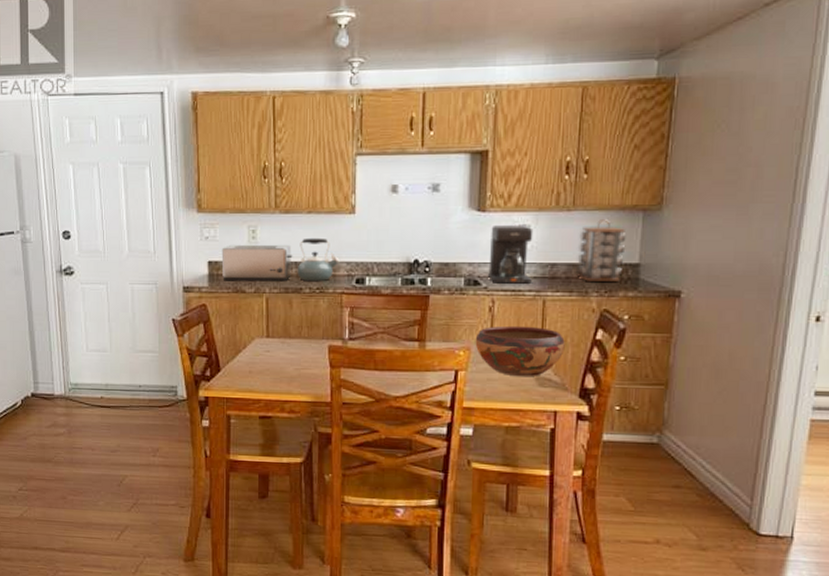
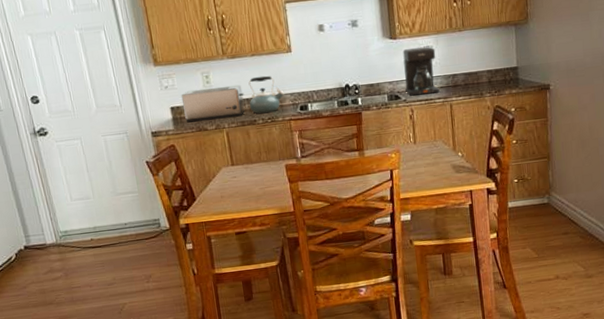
decorative bowl: present [475,325,565,377] -> none [402,126,472,168]
spice rack: present [576,218,626,283] -> none [470,34,506,86]

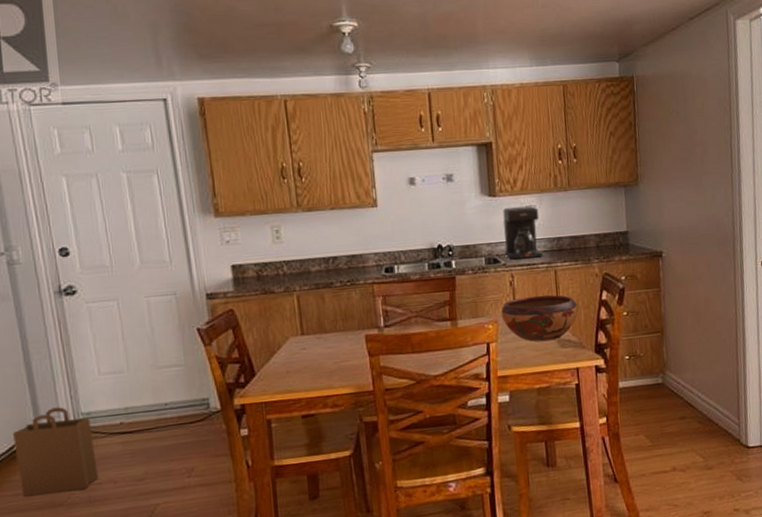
shopping bag: none [9,226,78,297] -> present [13,407,98,497]
toaster: present [181,85,245,123] -> none [245,242,321,284]
kettle: present [248,75,285,114] -> none [325,232,368,276]
decorative bowl: none [402,126,472,168] -> present [501,294,578,342]

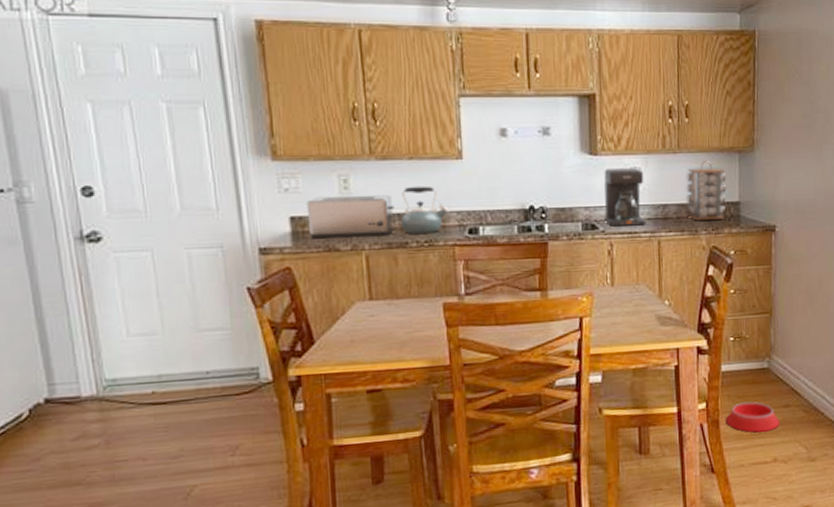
shopping bag: present [13,407,98,497] -> none [20,371,124,474]
toaster: none [245,242,321,284] -> present [306,196,395,239]
kettle: none [325,232,368,276] -> present [400,186,450,235]
decorative bowl: present [501,294,578,342] -> none [597,267,681,318]
spice rack: none [577,195,615,251] -> present [686,160,727,221]
pet bowl: none [626,415,677,444] -> present [726,401,781,433]

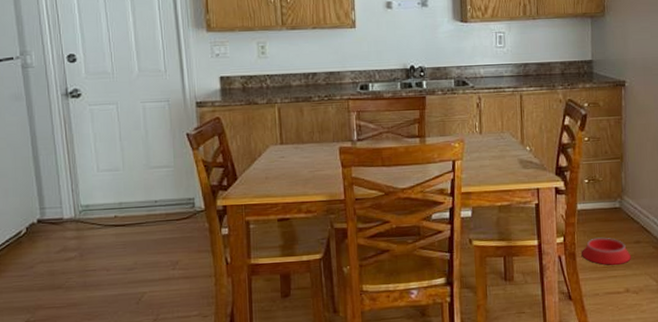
toaster: present [306,196,395,239] -> none [232,59,301,95]
kettle: present [400,186,450,235] -> none [305,50,346,91]
coffee maker: present [603,168,646,227] -> none [473,33,510,83]
spice rack: present [686,160,727,221] -> none [544,24,580,78]

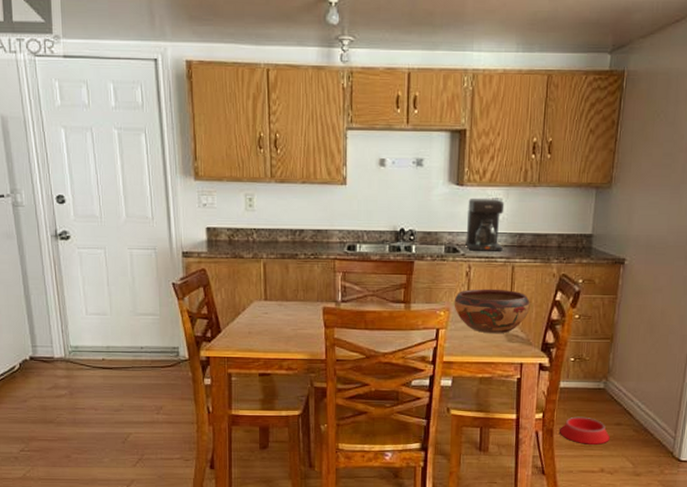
decorative bowl: none [467,117,541,162] -> present [454,288,530,334]
coffee maker: none [473,33,510,83] -> present [464,199,505,251]

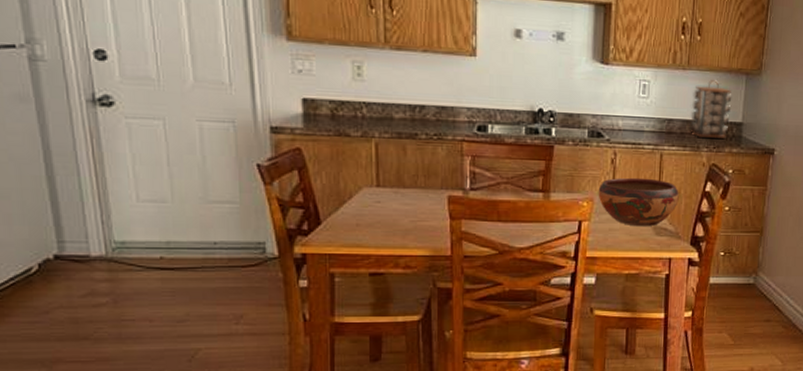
coffee maker: present [464,199,505,251] -> none [609,79,653,138]
spice rack: none [540,194,582,251] -> present [690,79,732,139]
pet bowl: present [560,416,611,445] -> none [709,314,760,343]

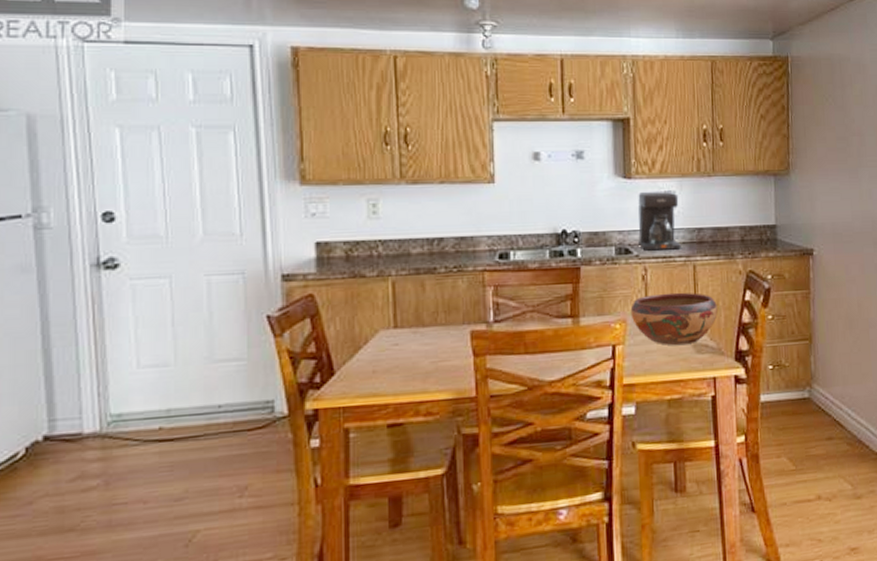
coffee maker: none [609,79,653,138] -> present [637,192,681,251]
spice rack: present [690,79,732,139] -> none [721,183,762,245]

